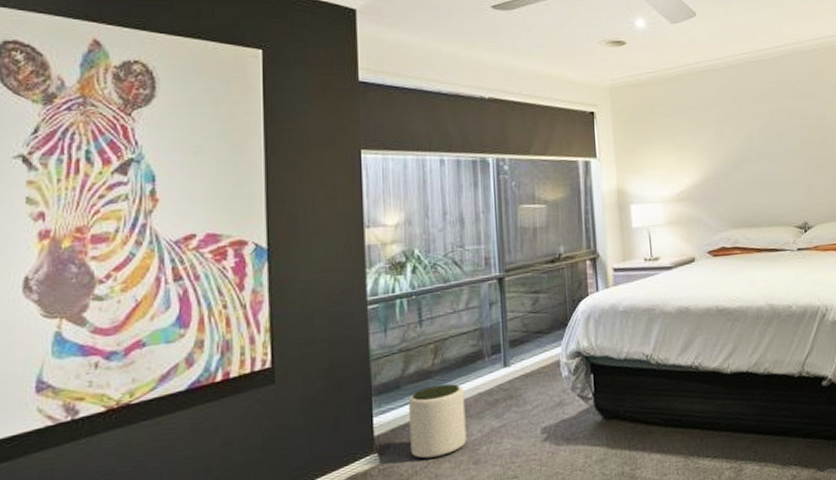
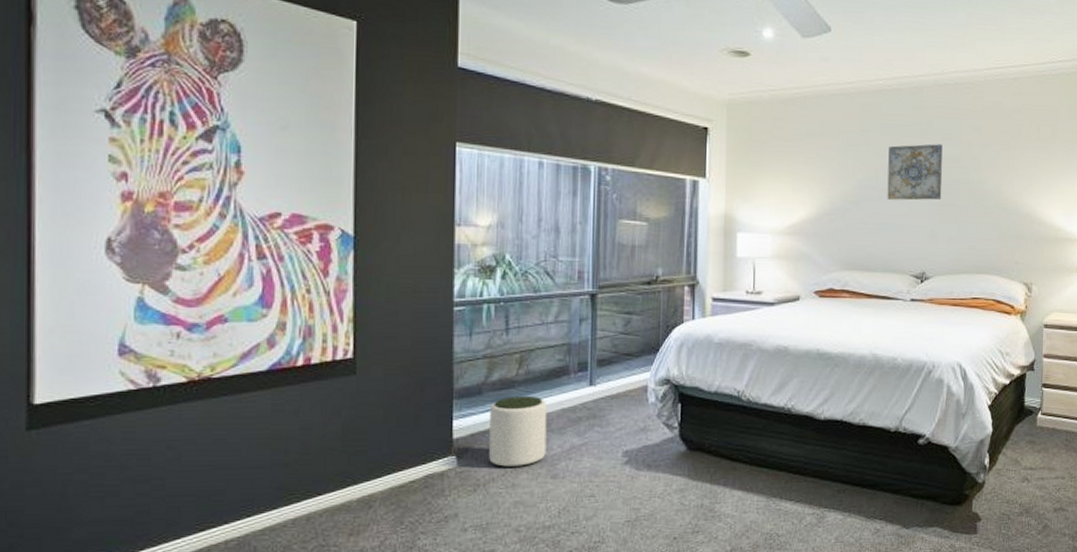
wall art: none [760,105,814,160] -> present [887,144,943,201]

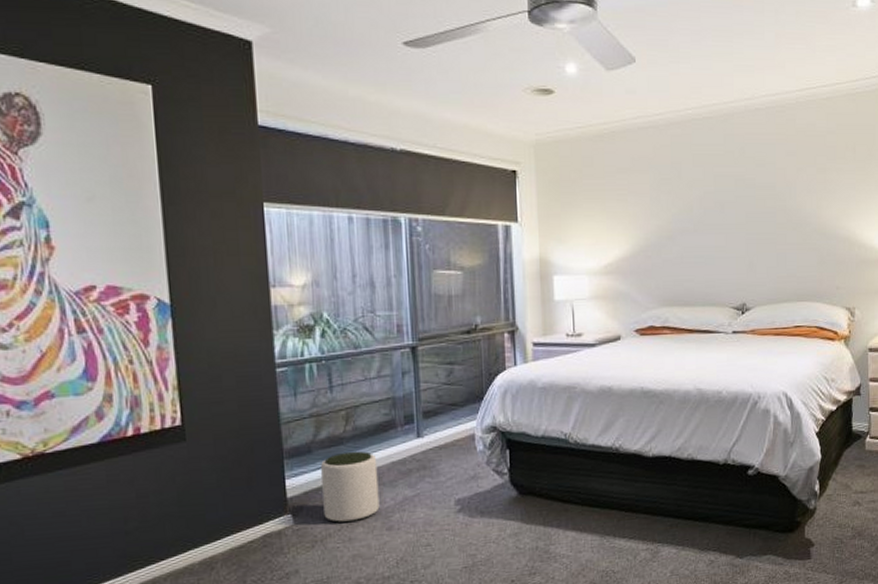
wall art: present [887,144,943,201] -> none [702,172,759,232]

